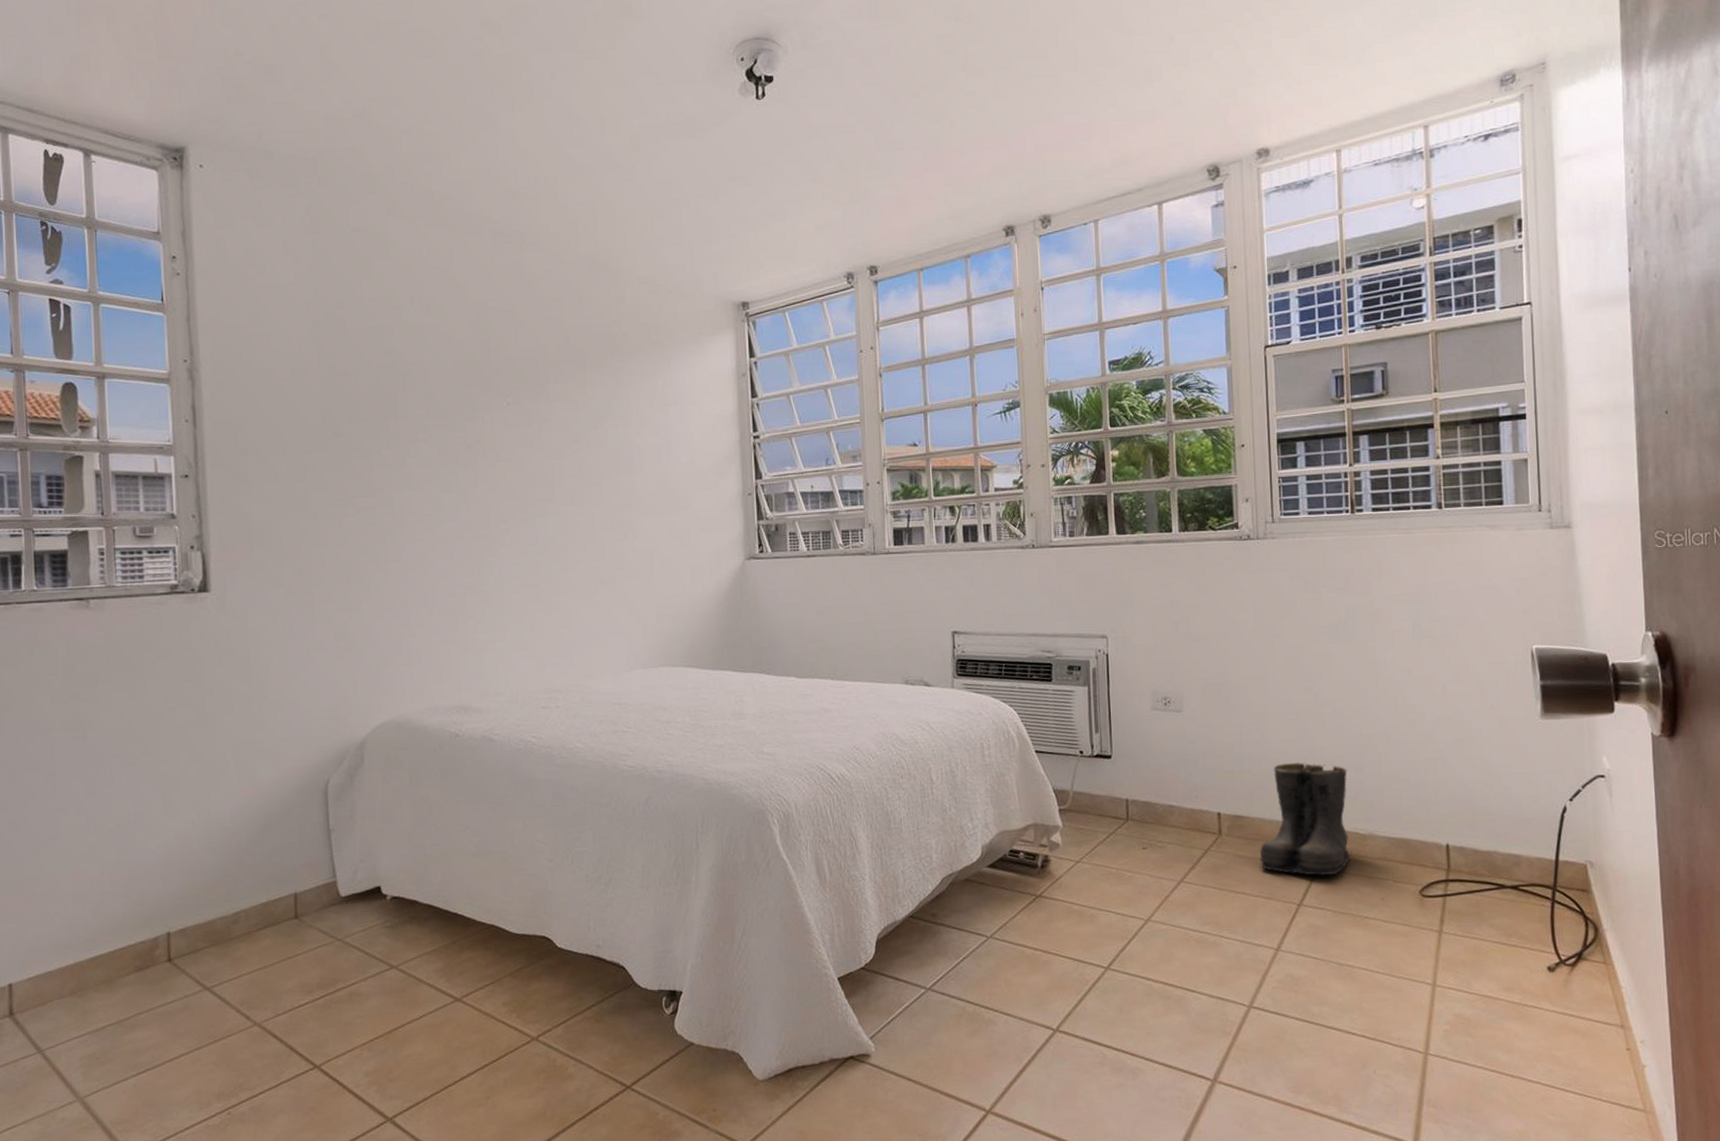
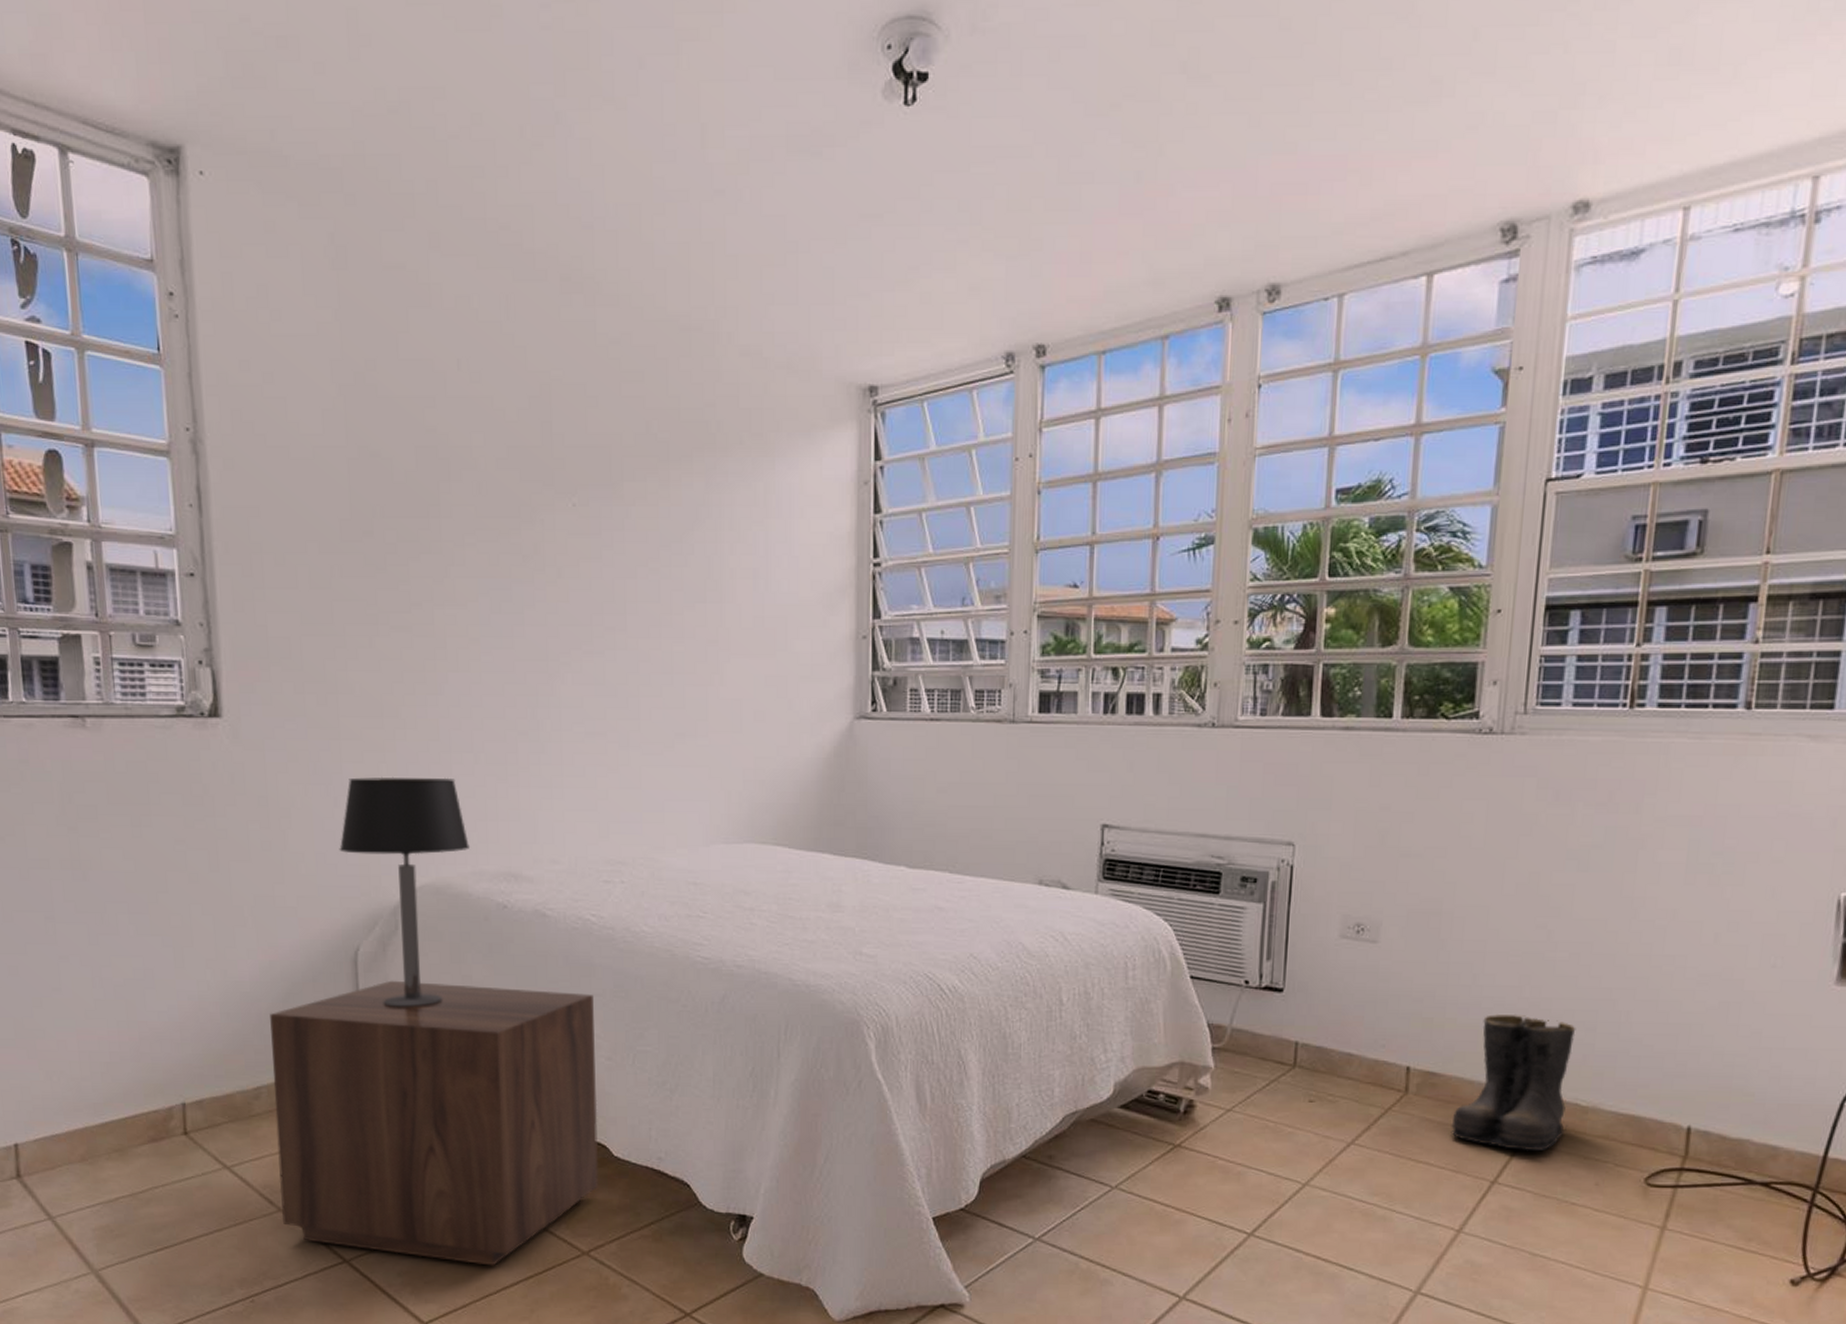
nightstand: none [249,805,545,1059] -> present [270,980,599,1266]
table lamp: none [312,629,426,831] -> present [339,776,469,1008]

